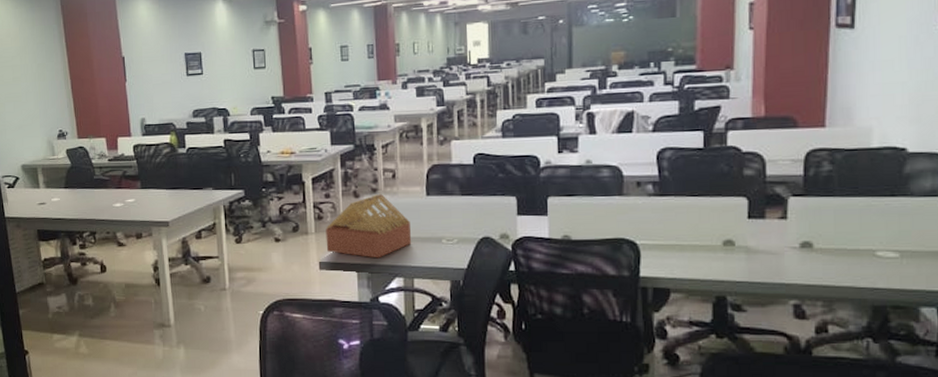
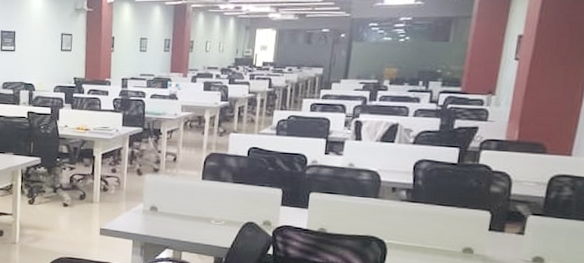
architectural model: present [325,193,412,259] -> none [108,173,185,231]

